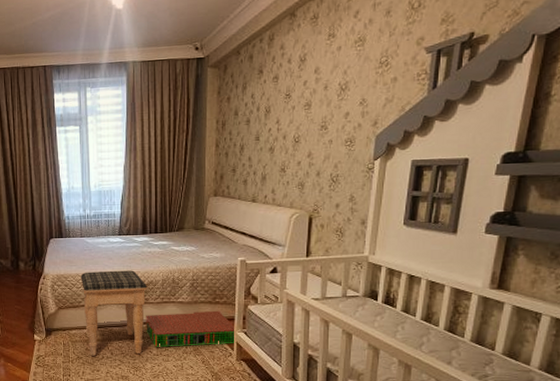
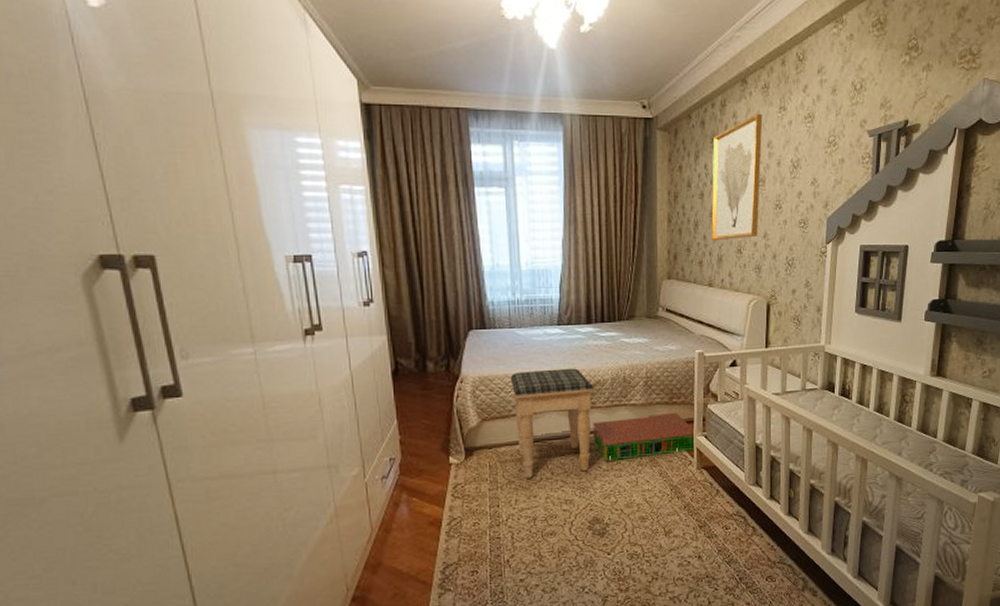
wall art: none [255,42,311,162] -> present [710,113,763,241]

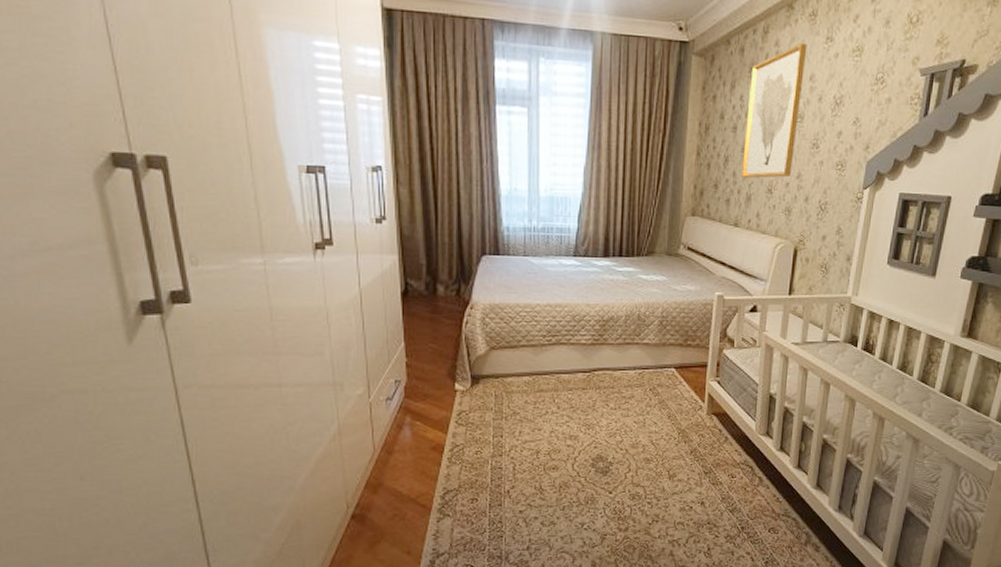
footstool: present [510,368,595,479] -> none [521,301,607,411]
storage bin: present [593,412,697,461] -> none [602,355,708,399]

